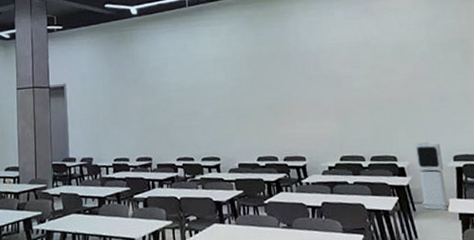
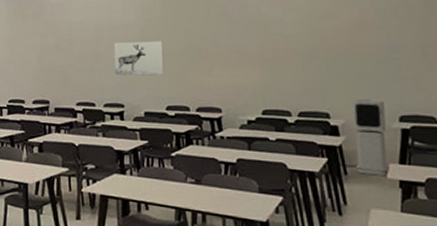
wall art: none [208,98,254,132] -> present [114,41,165,77]

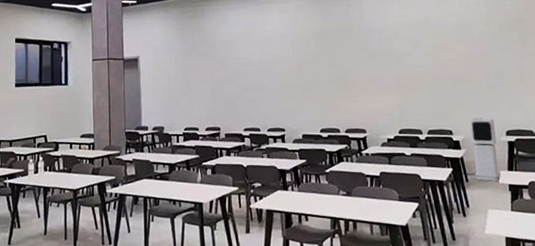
wall art: present [114,41,165,77] -> none [275,73,318,104]

